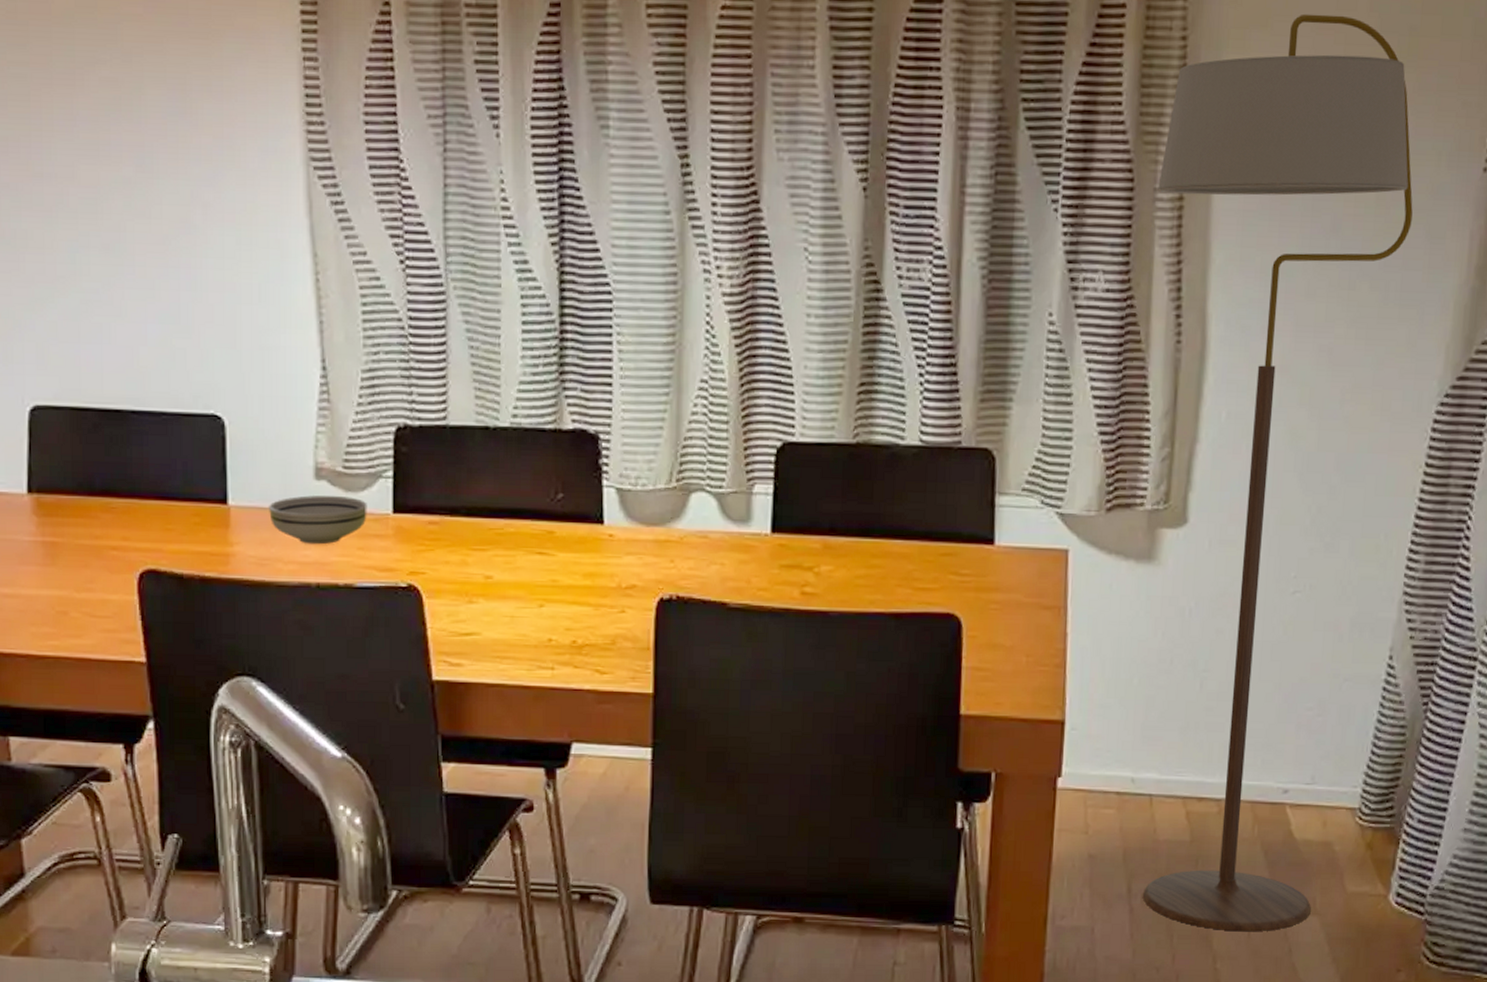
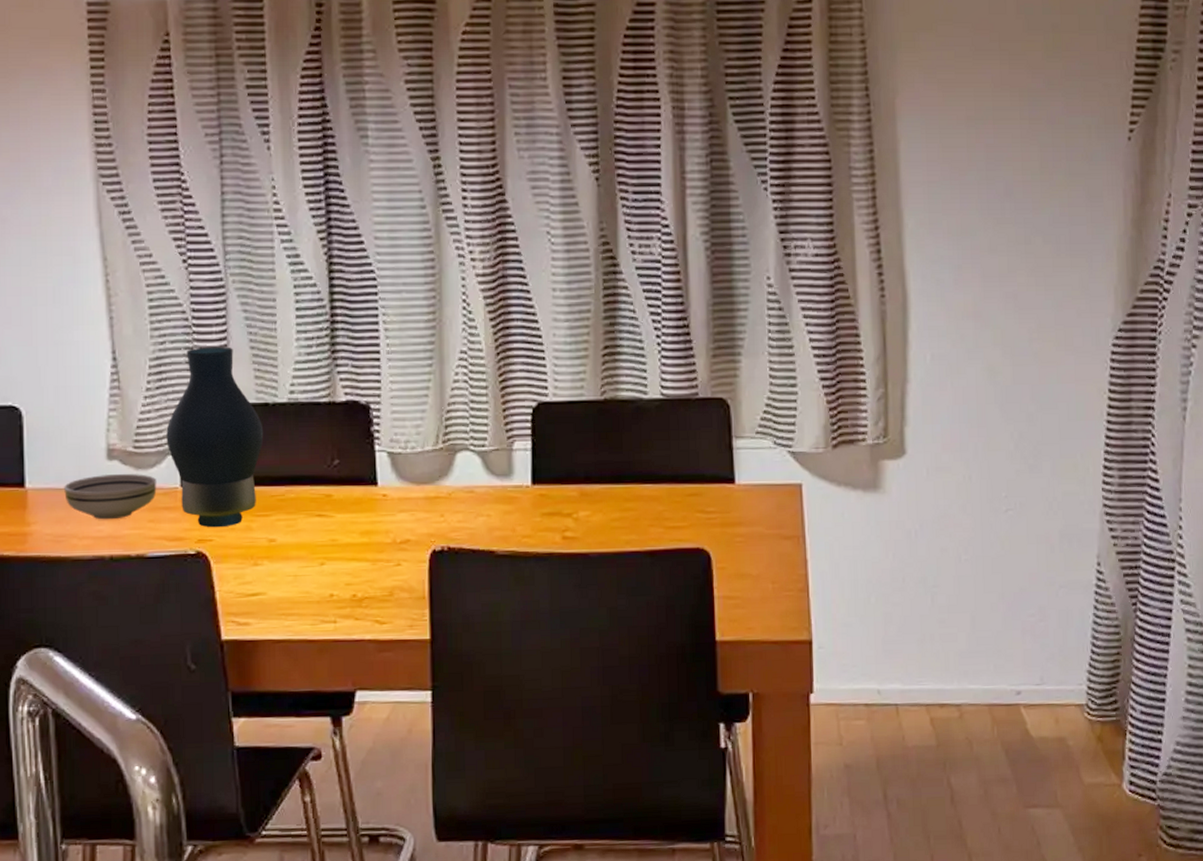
vase: none [378,360,483,560] -> present [166,347,264,528]
floor lamp: present [1143,13,1413,932] -> none [852,18,1073,829]

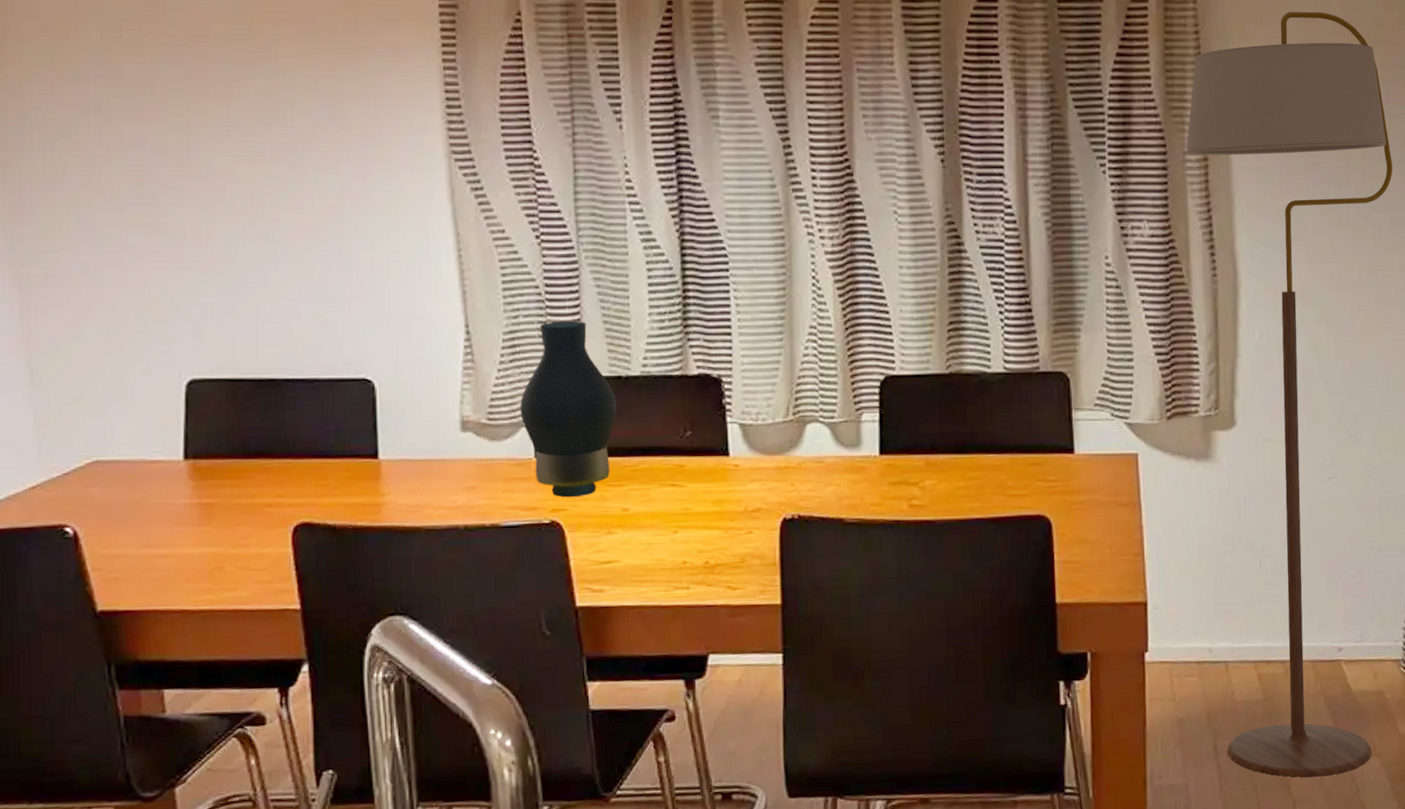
bowl: present [63,473,157,520] -> none [417,444,511,490]
floor lamp: none [852,18,1073,829] -> present [1186,11,1393,777]

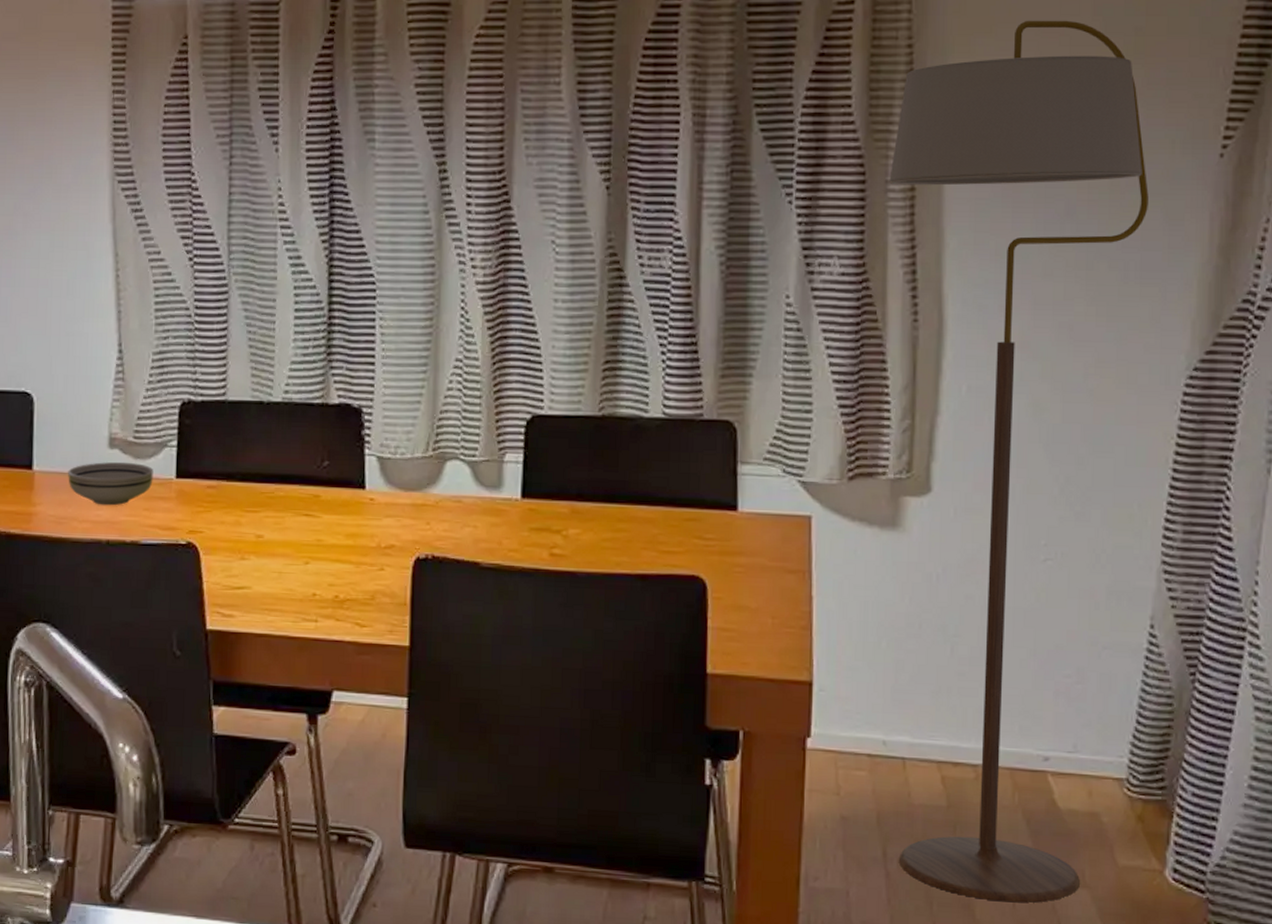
bowl: none [417,444,511,490] -> present [67,462,154,506]
vase: present [520,321,617,498] -> none [164,344,257,520]

